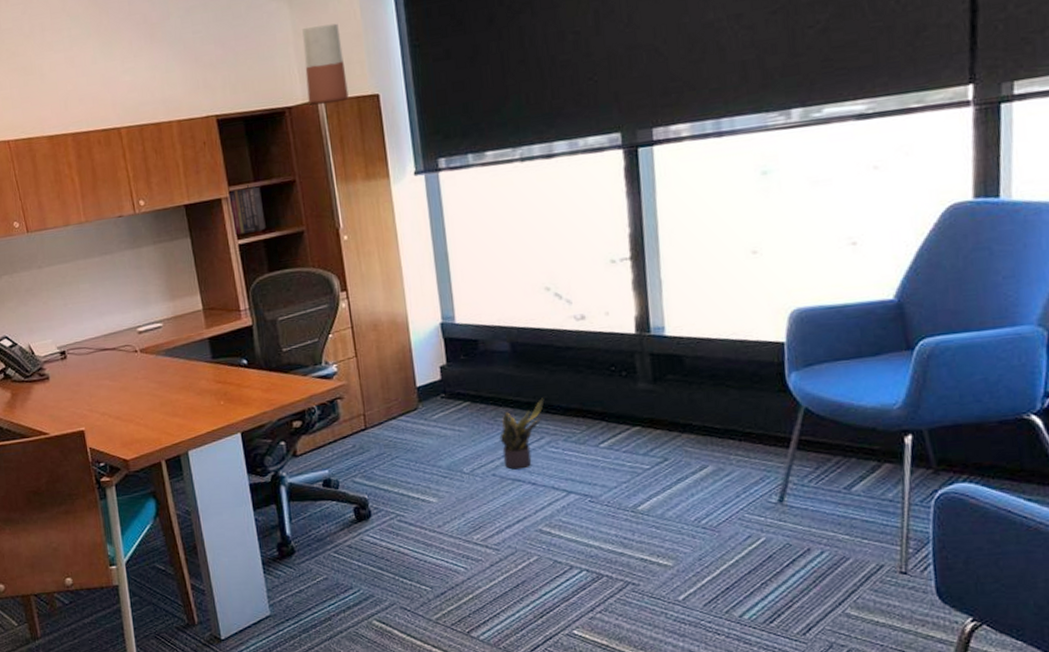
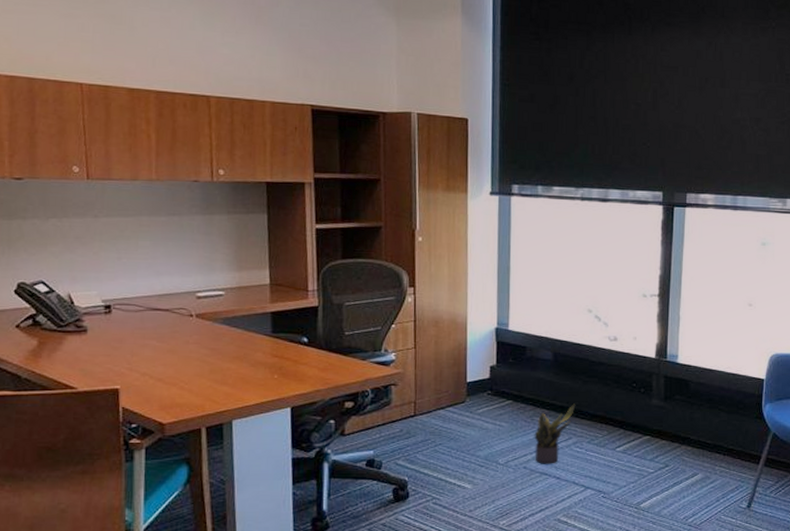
books: present [228,185,266,235] -> none [313,175,346,220]
vase: present [302,23,349,106] -> none [403,46,441,118]

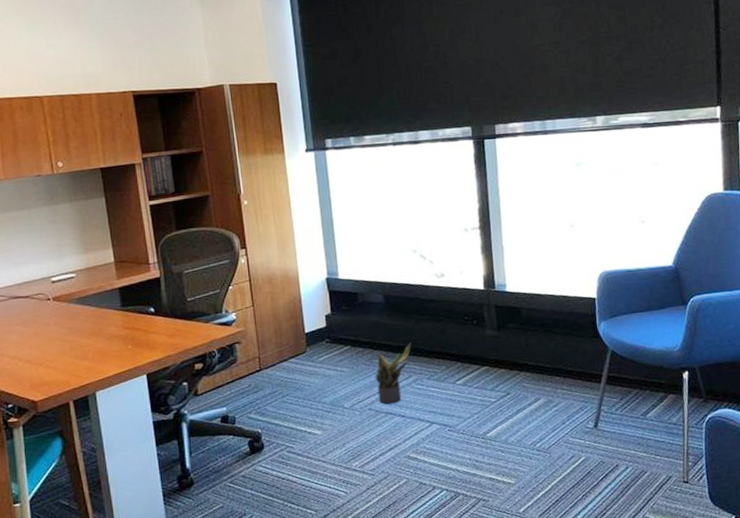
books: none [313,175,346,220] -> present [142,153,175,196]

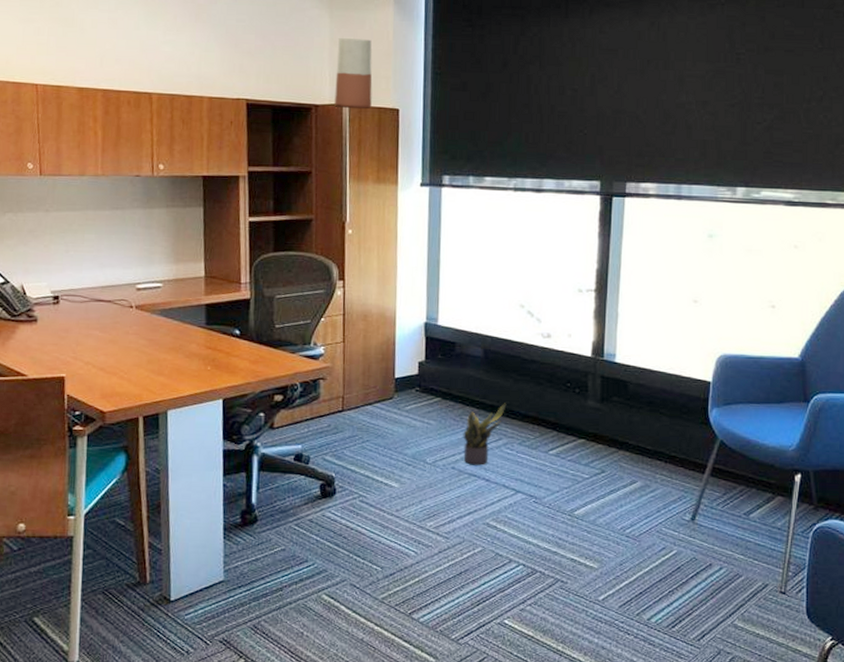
books: present [142,153,175,196] -> none [247,168,278,213]
vase: none [212,21,251,89] -> present [335,38,373,110]

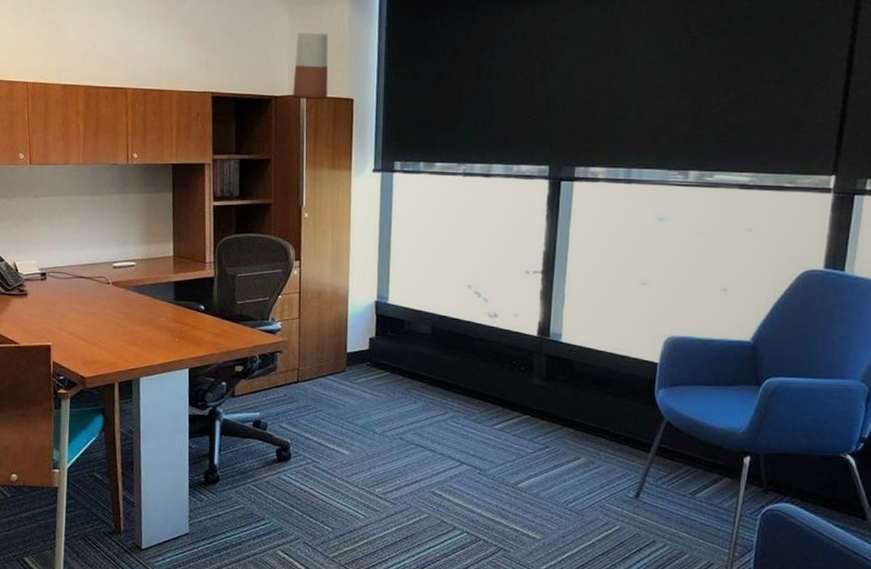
books: none [247,168,278,213] -> present [212,156,240,198]
potted plant: present [463,403,507,465] -> none [410,378,453,437]

